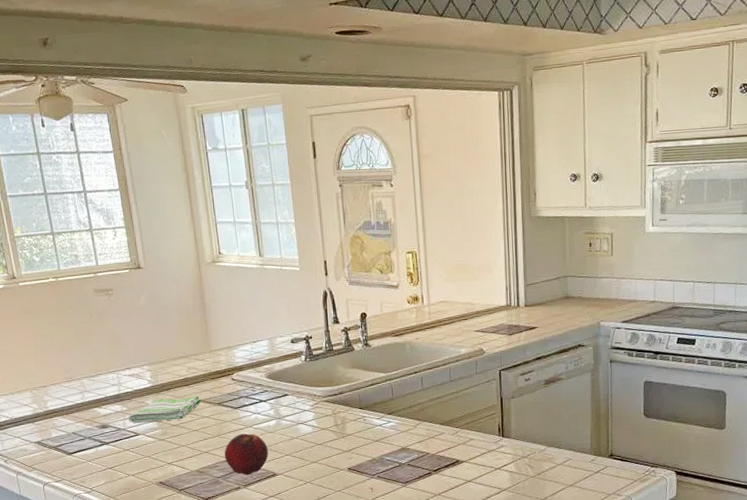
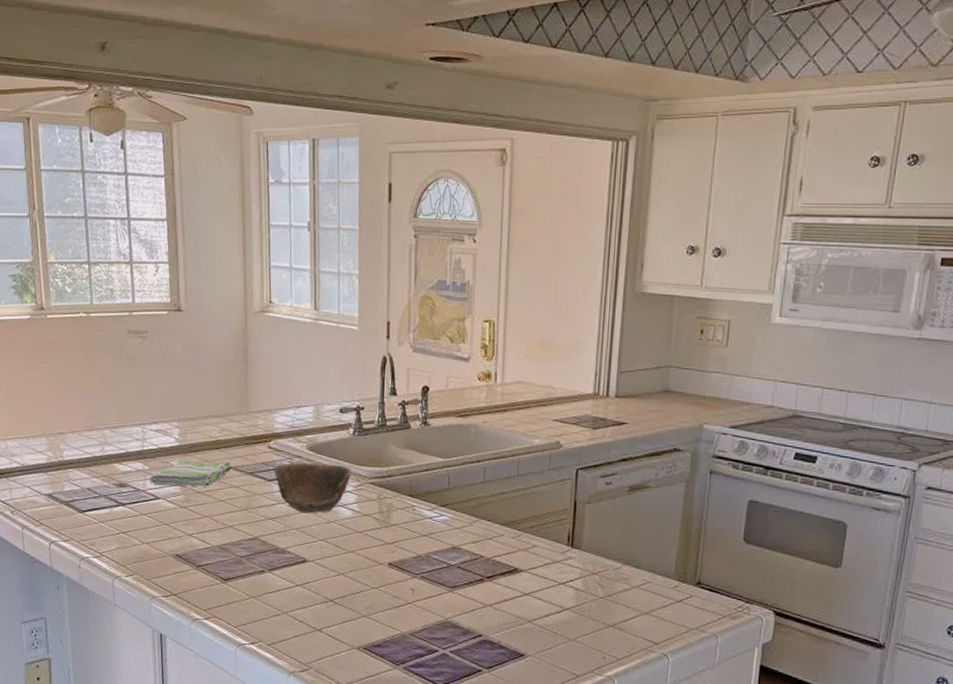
fruit: present [224,433,268,475] -> none [250,510,300,558]
bowl: none [238,388,308,433] -> present [273,462,352,514]

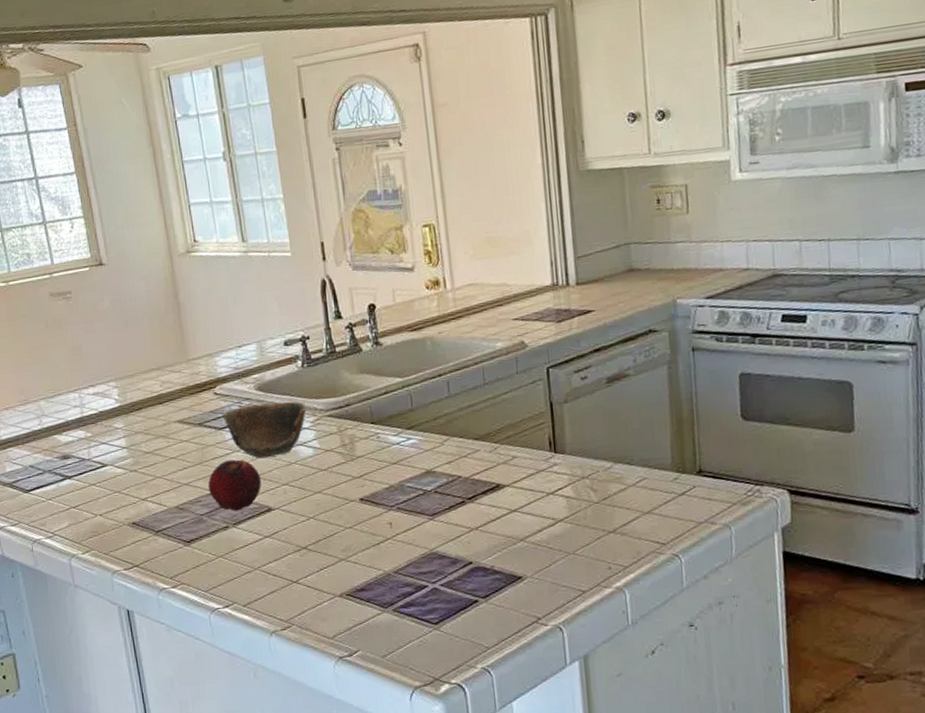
dish towel: present [149,460,232,487] -> none [93,415,179,452]
fruit: none [250,510,300,558] -> present [207,459,261,511]

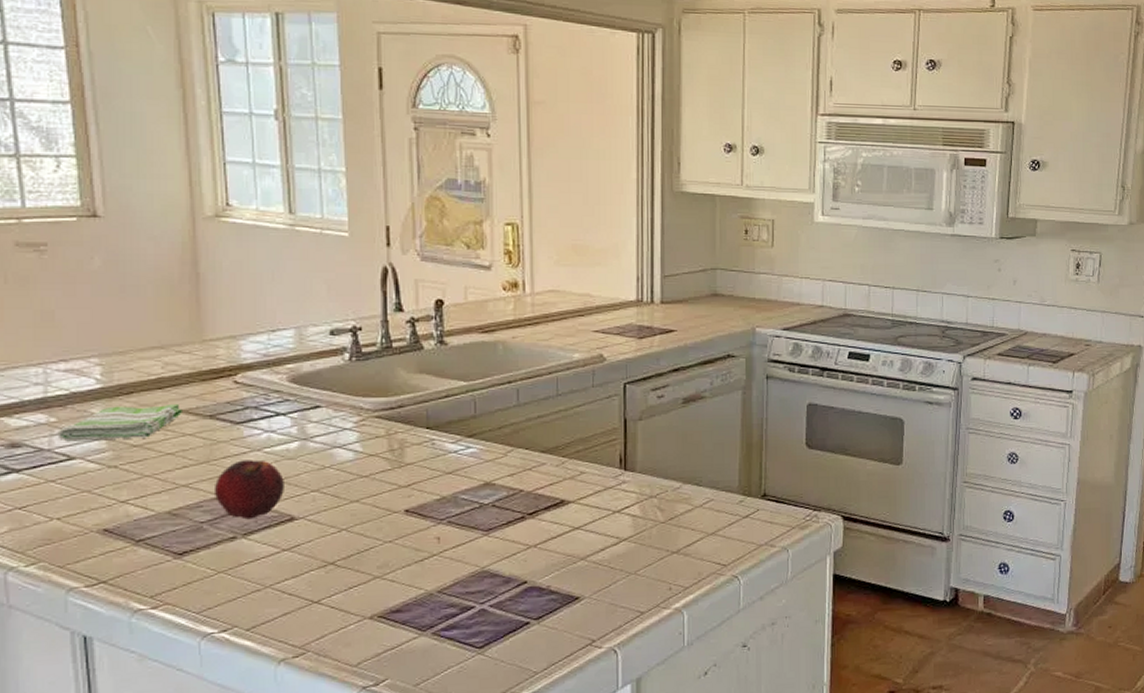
dish towel: none [93,415,179,452] -> present [57,403,182,442]
bowl: present [222,401,307,459] -> none [242,397,351,460]

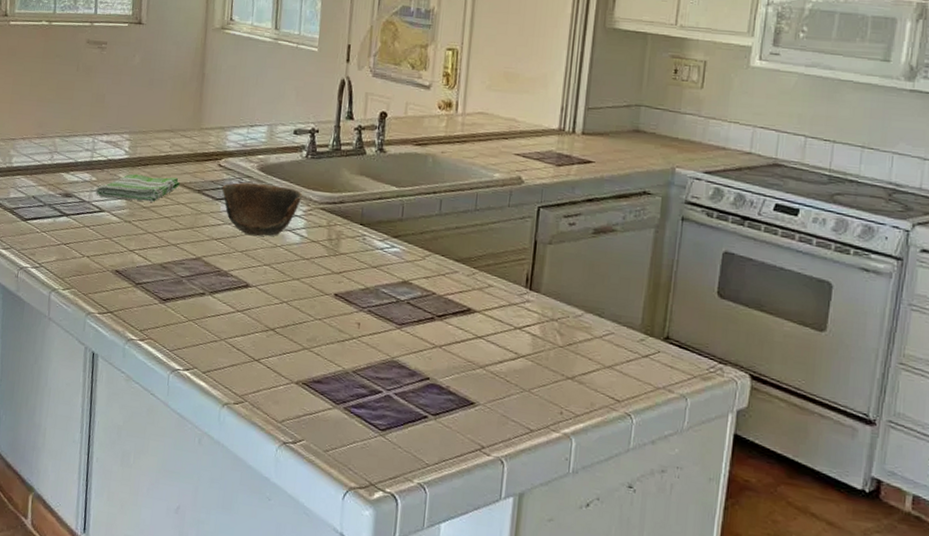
fruit: present [213,459,284,520] -> none [193,230,245,281]
bowl: none [242,397,351,460] -> present [221,182,303,237]

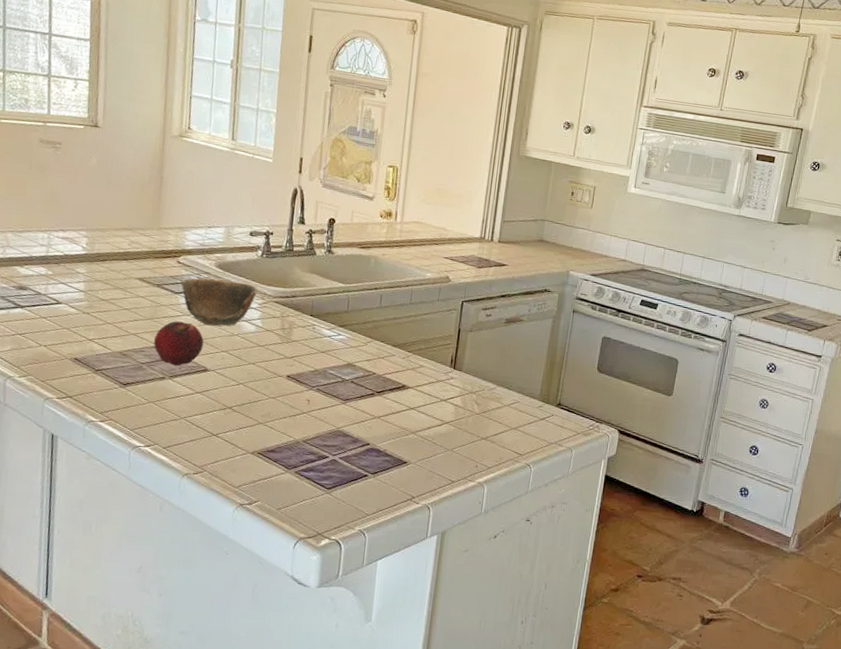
dish towel: present [95,173,180,202] -> none [51,268,139,295]
fruit: none [193,230,245,281] -> present [153,321,204,366]

